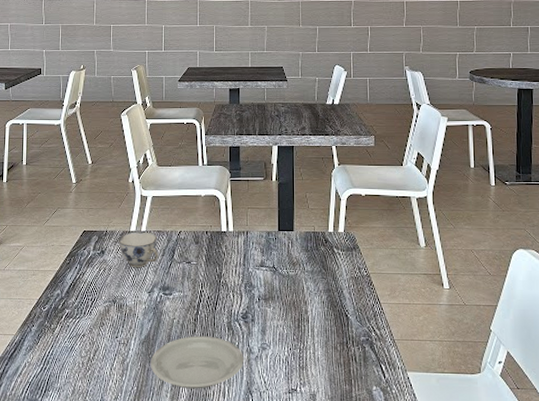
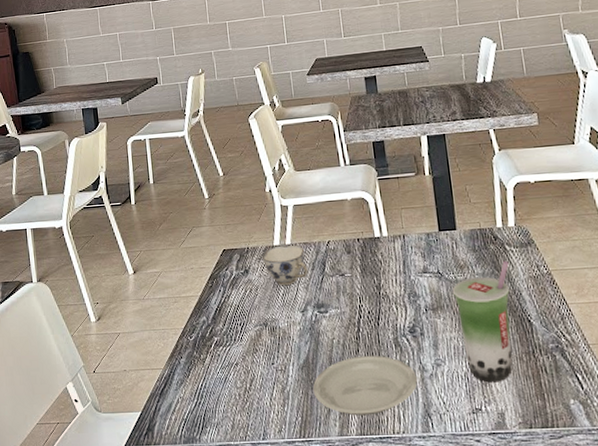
beverage cup: none [283,261,335,367] -> present [452,260,512,383]

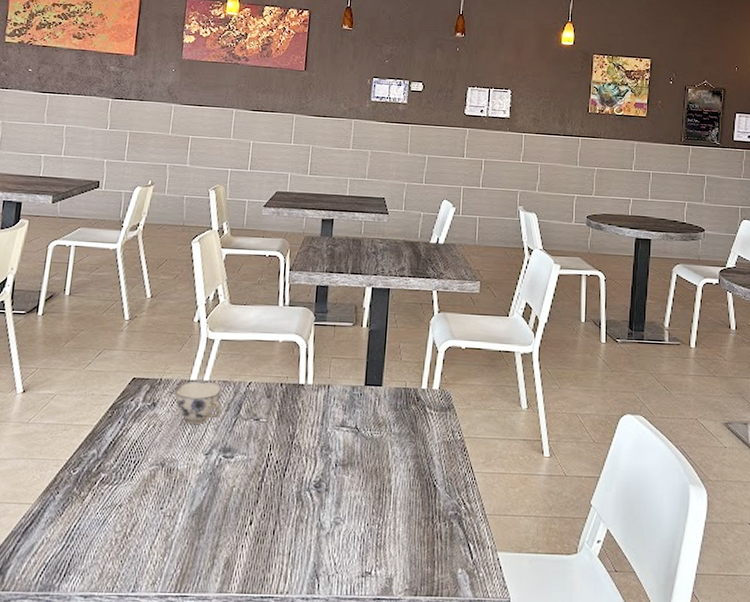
plate: present [312,355,417,416] -> none [199,507,313,572]
beverage cup: present [452,260,512,383] -> none [365,422,426,546]

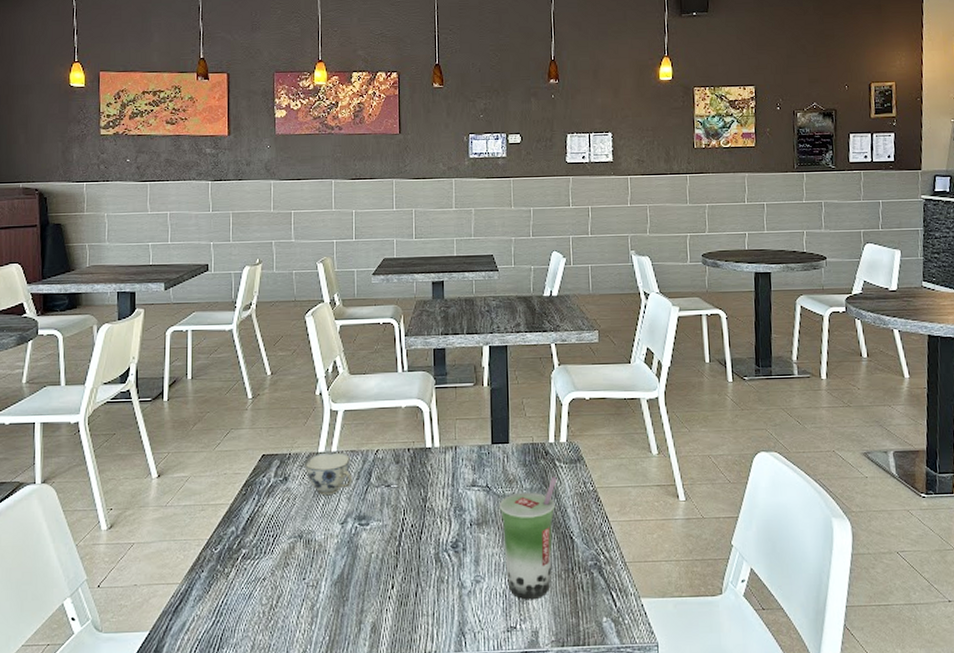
beverage cup: none [365,422,426,546] -> present [499,476,557,600]

